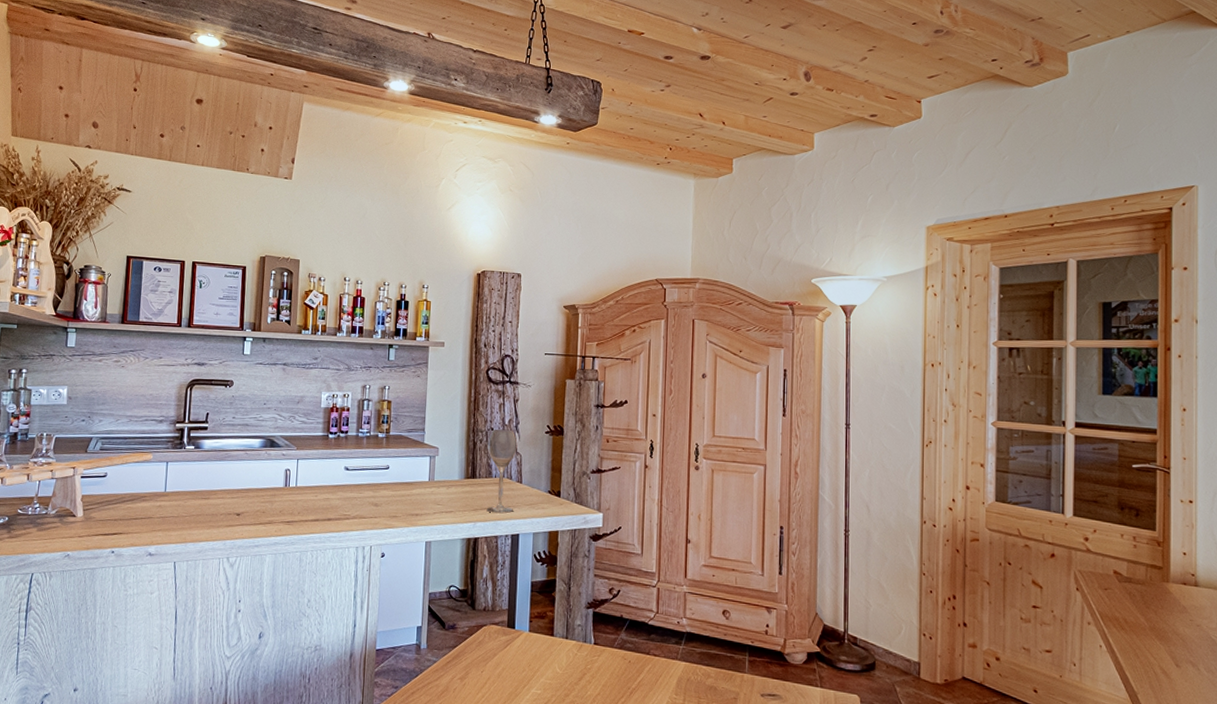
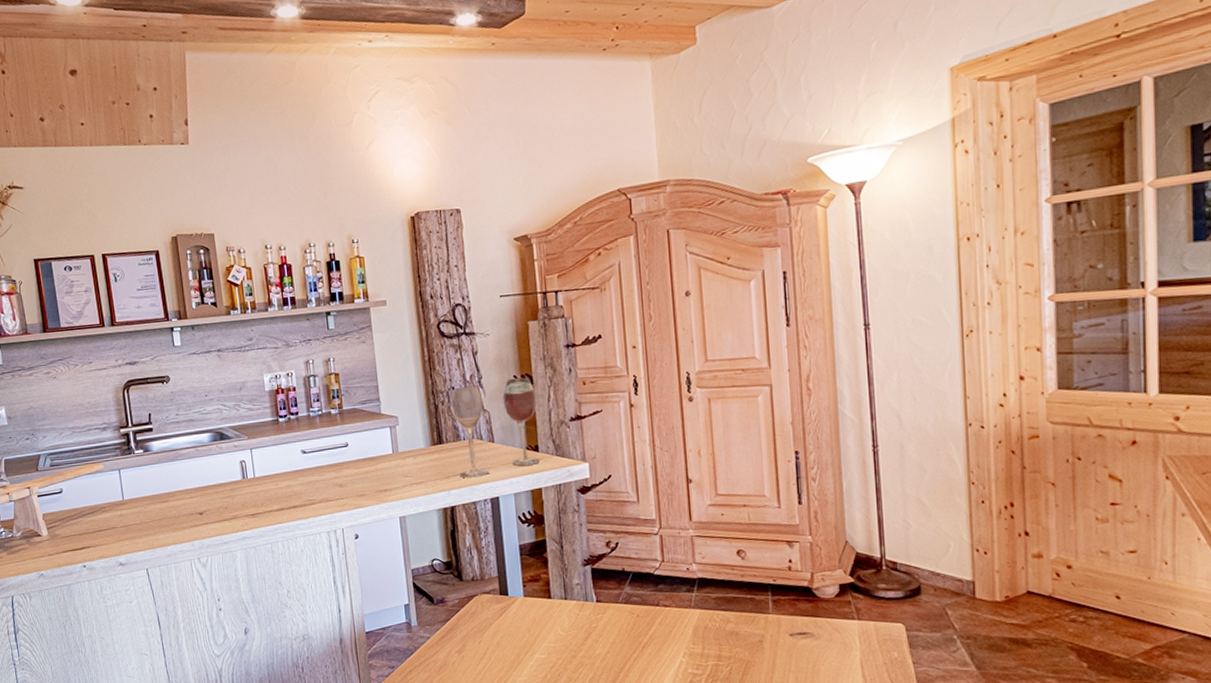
wineglass: none [534,428,565,509] -> present [502,377,540,466]

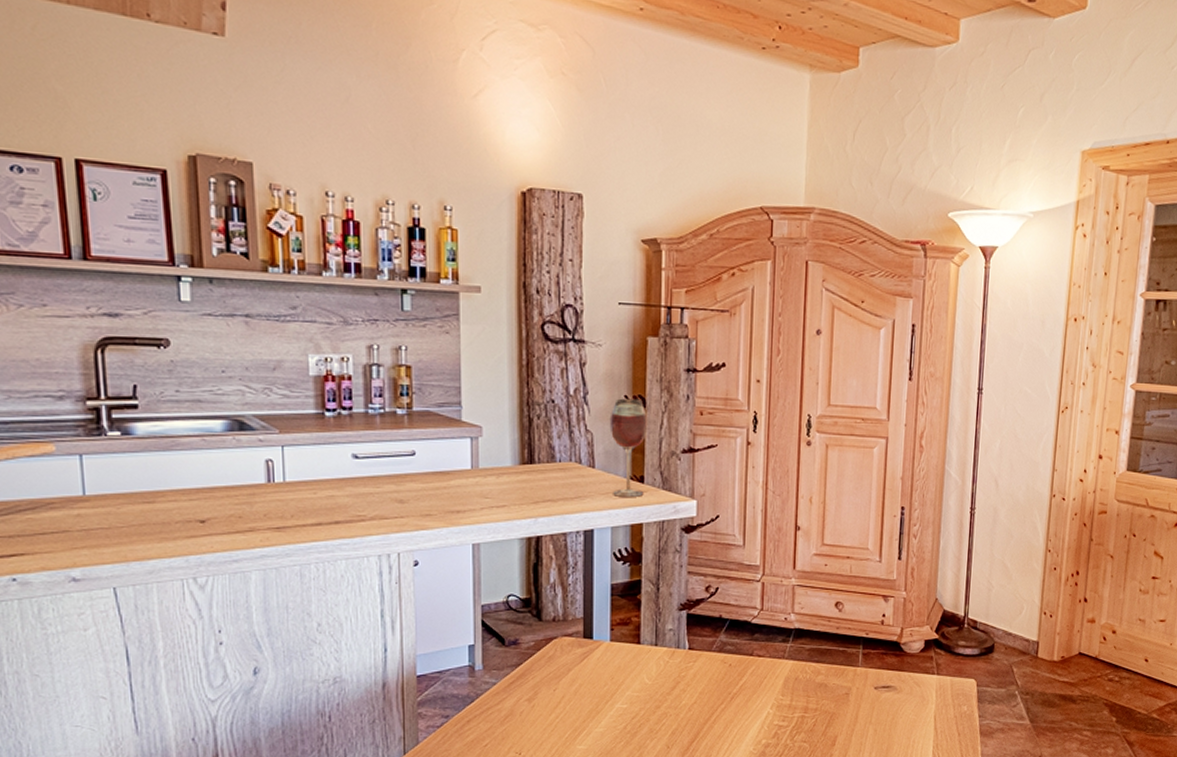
wineglass: present [450,386,489,478] -> none [547,401,587,506]

